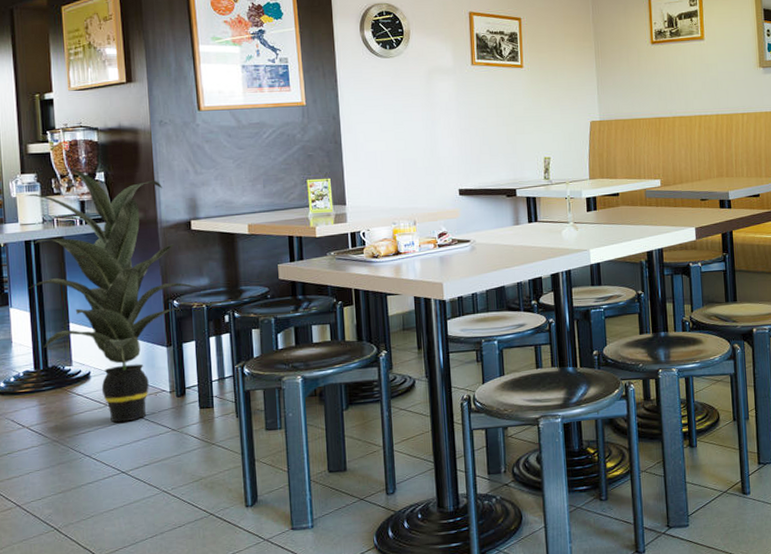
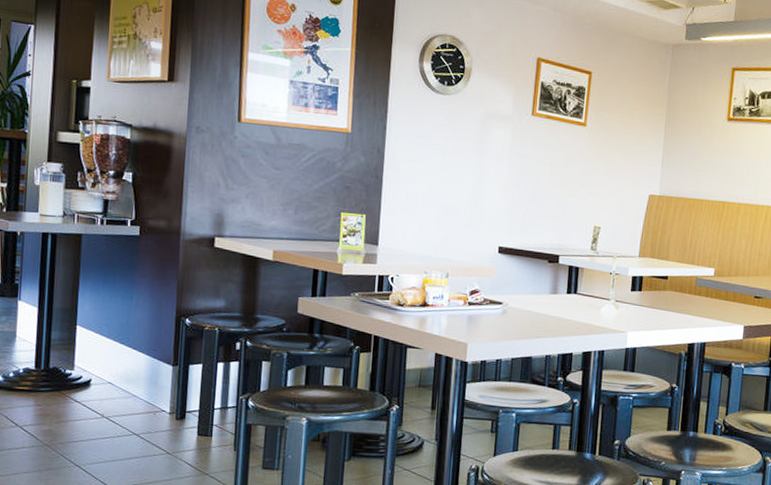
indoor plant: present [25,168,203,423] -> none [39,162,218,437]

